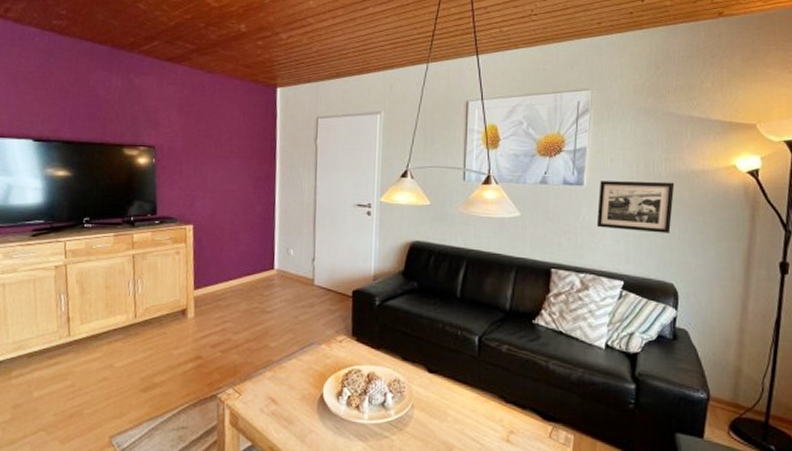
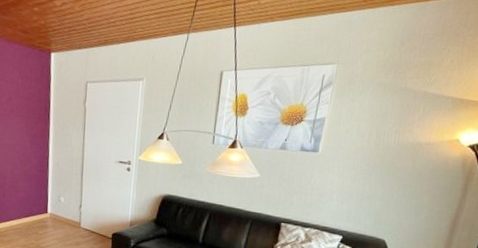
picture frame: present [596,181,675,234] -> none [325,149,401,198]

